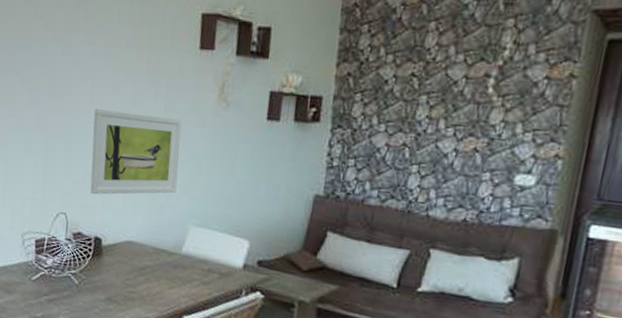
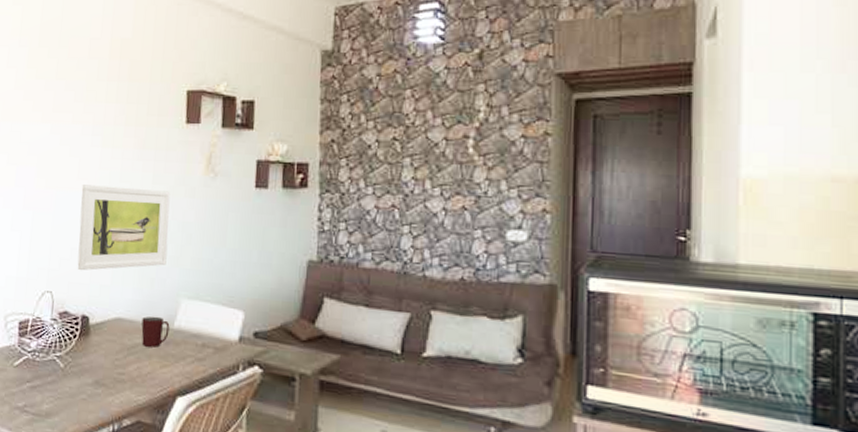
mug: none [151,241,178,270] -> present [141,316,170,348]

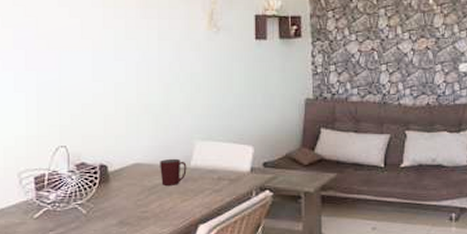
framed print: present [77,184,170,271] -> none [86,44,178,125]

